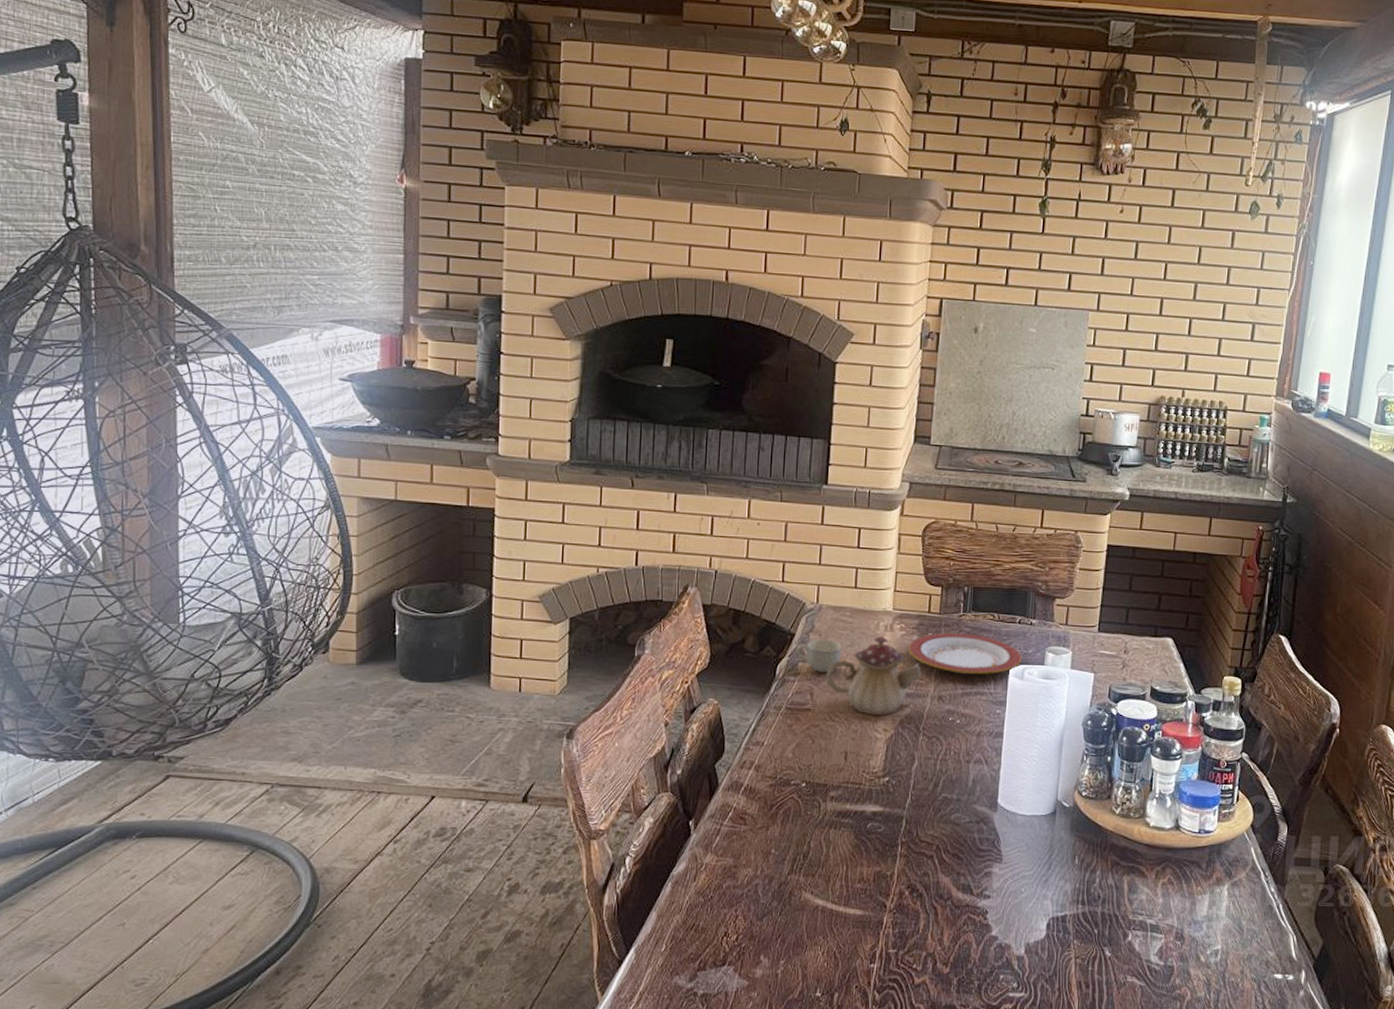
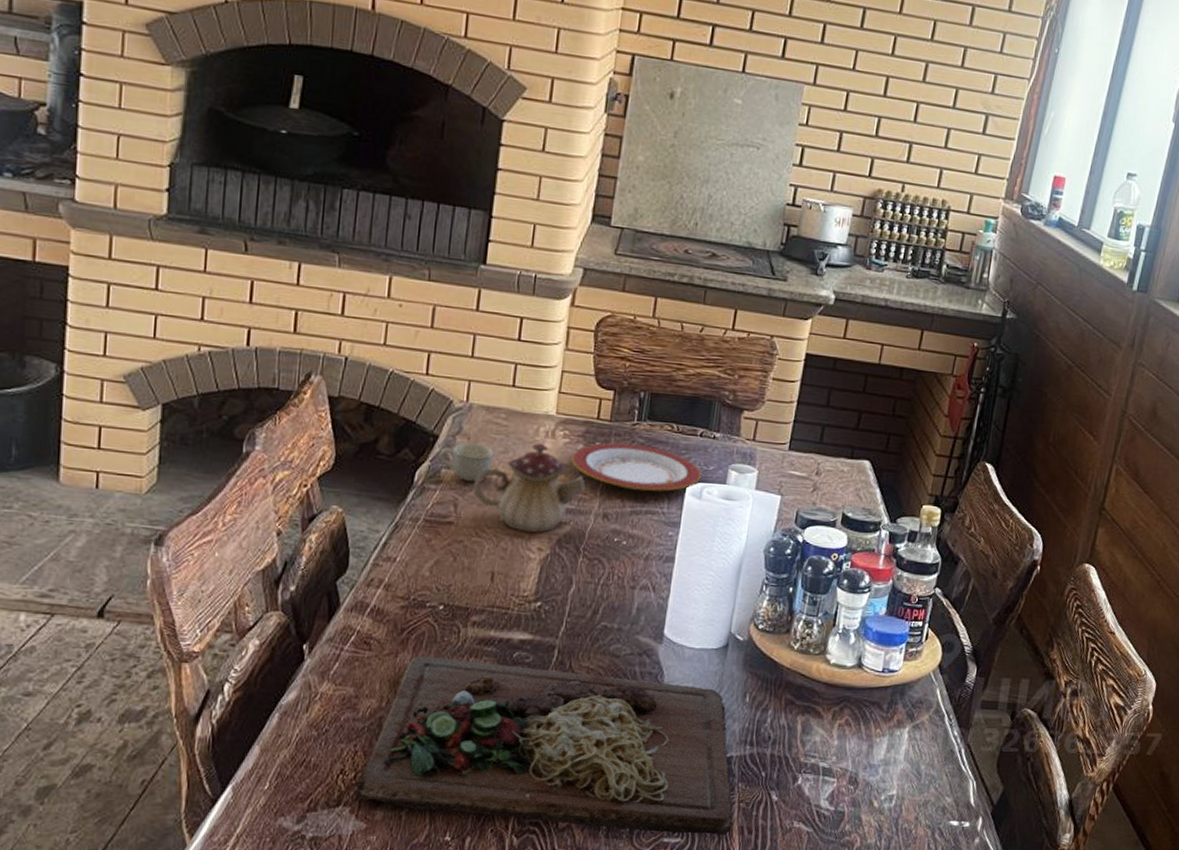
cutting board: none [738,828,1072,990] -> present [355,656,734,836]

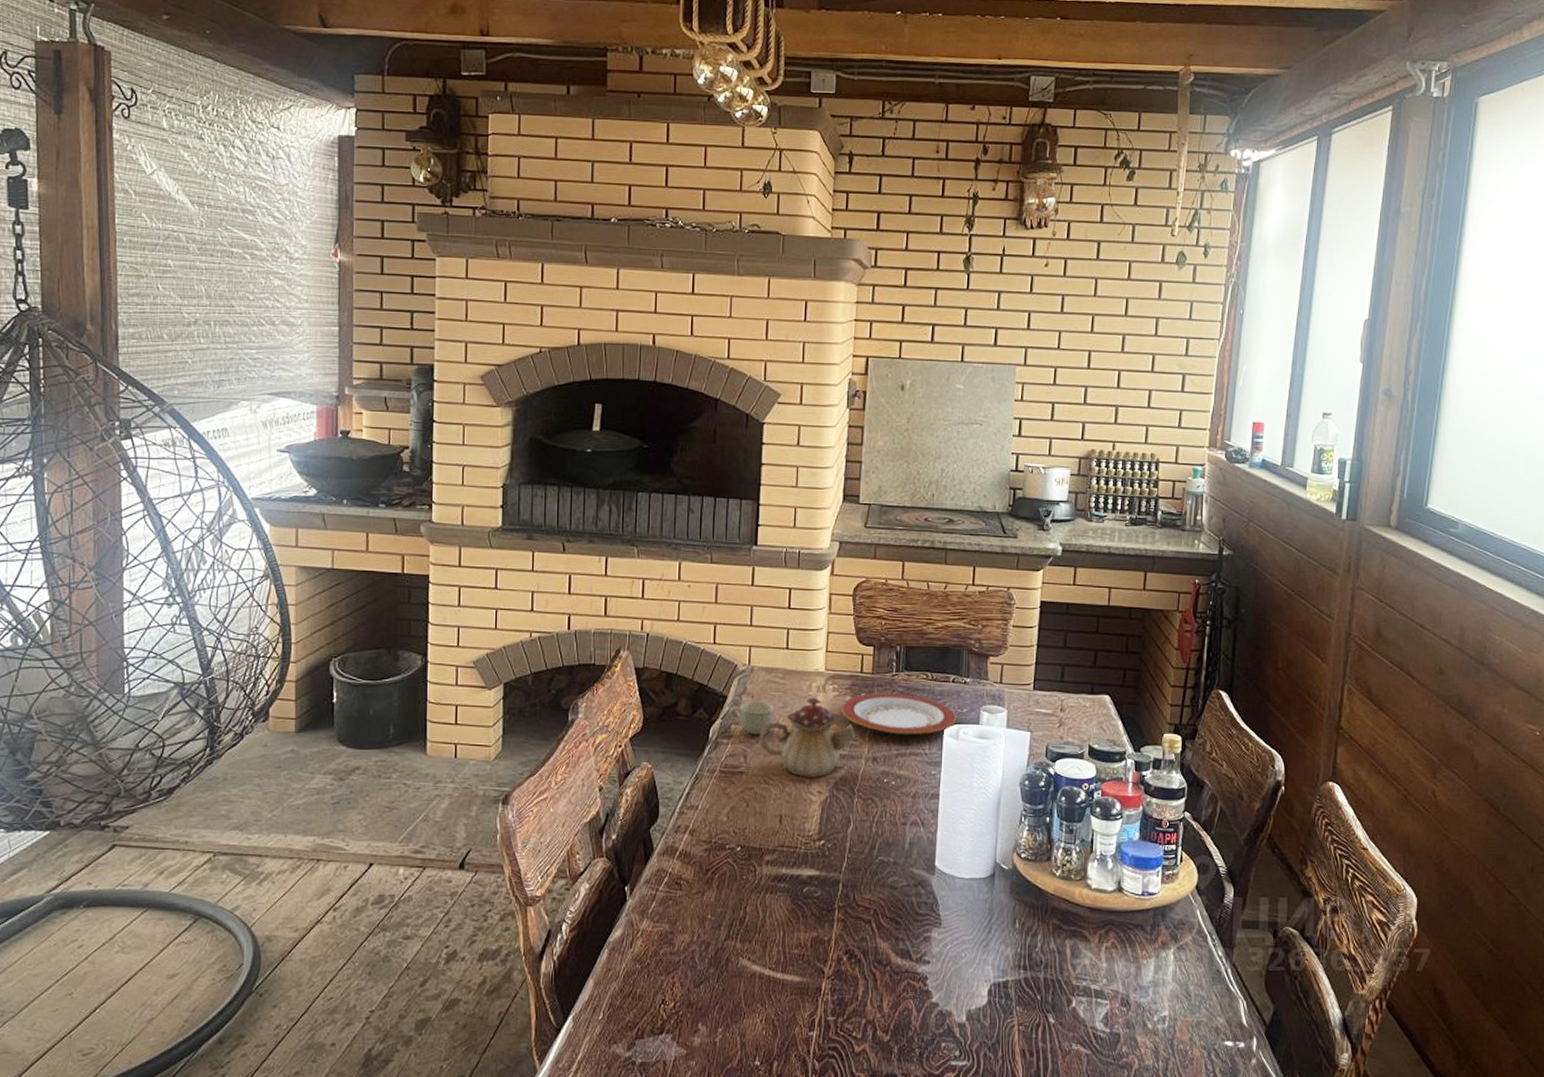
cutting board: present [355,656,734,836] -> none [675,893,1015,1058]

